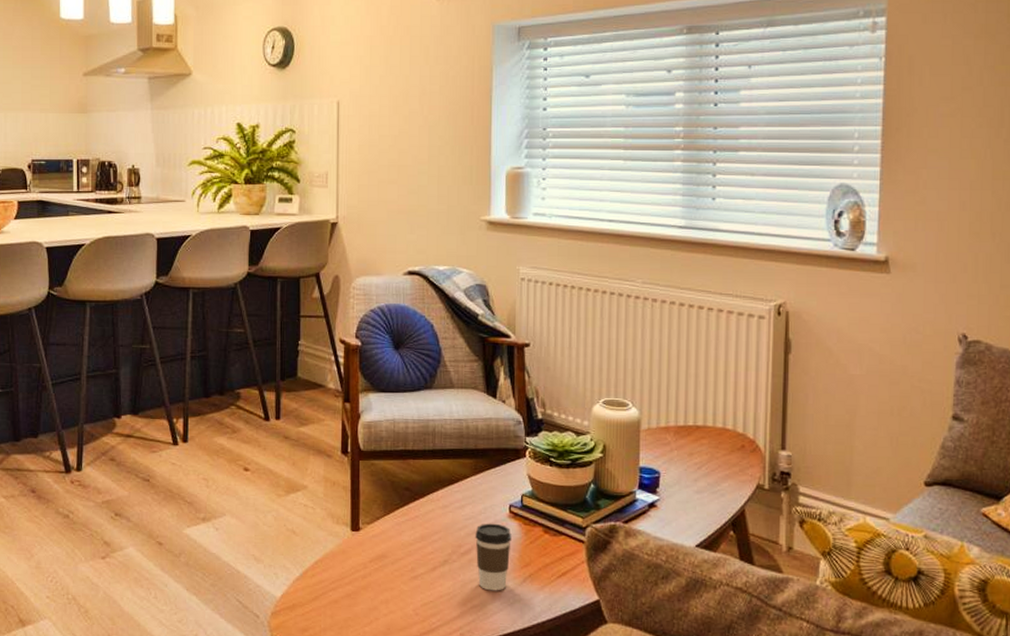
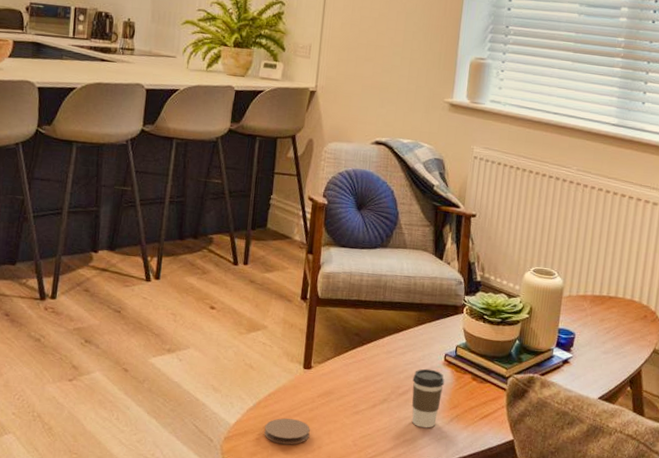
coaster: none [314,587,365,618] -> present [264,418,310,445]

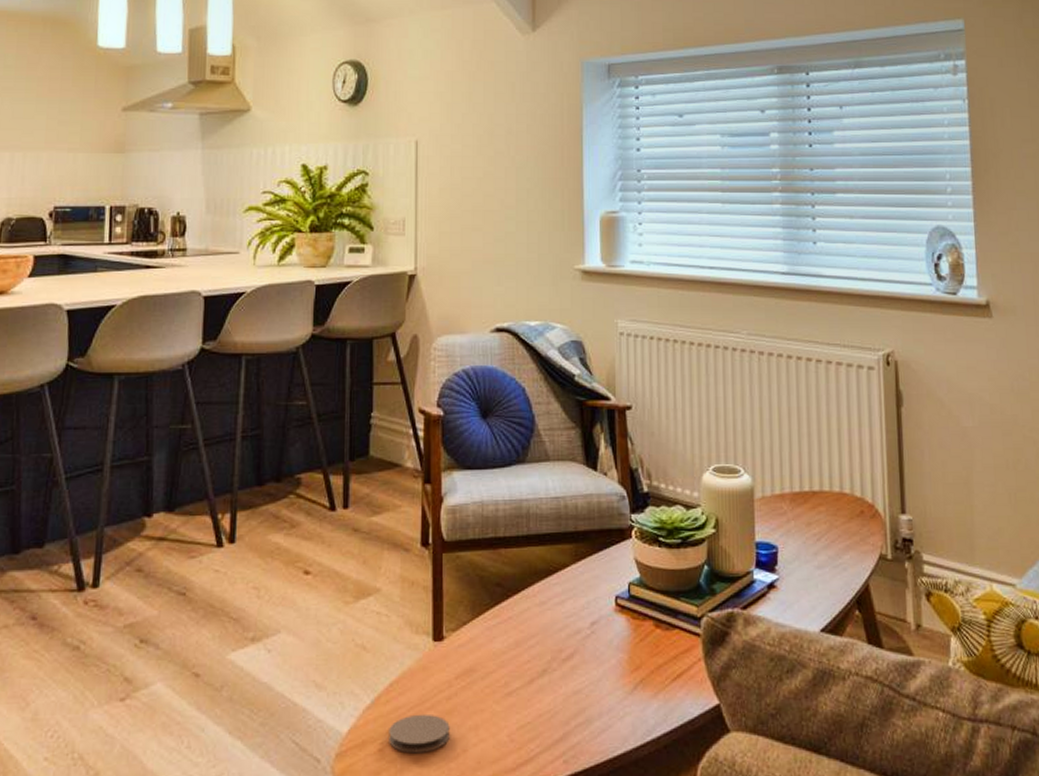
coffee cup: present [411,368,445,428] -> none [578,619,619,704]

